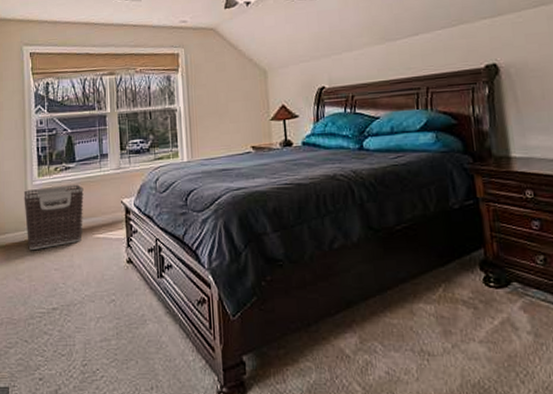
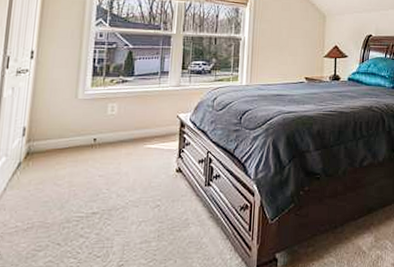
clothes hamper: present [23,184,84,250] -> none [71,97,139,156]

